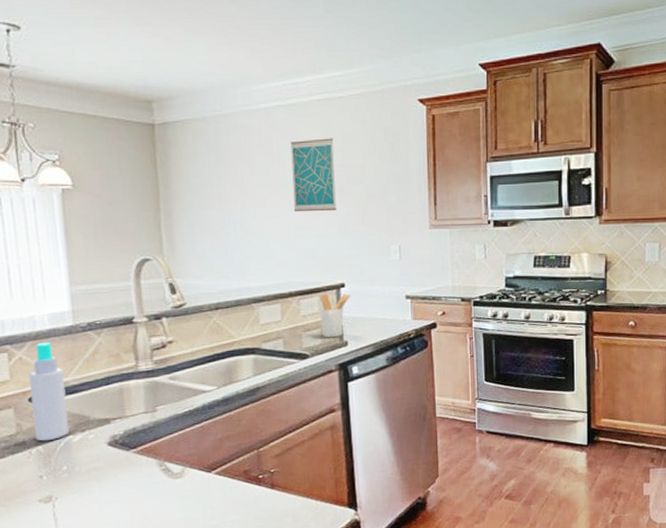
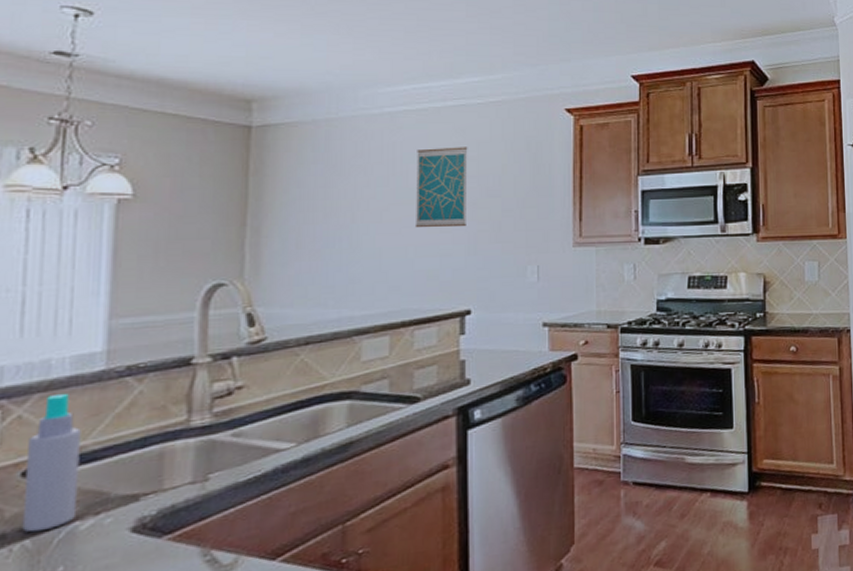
utensil holder: present [319,293,351,338] -> none [439,322,478,376]

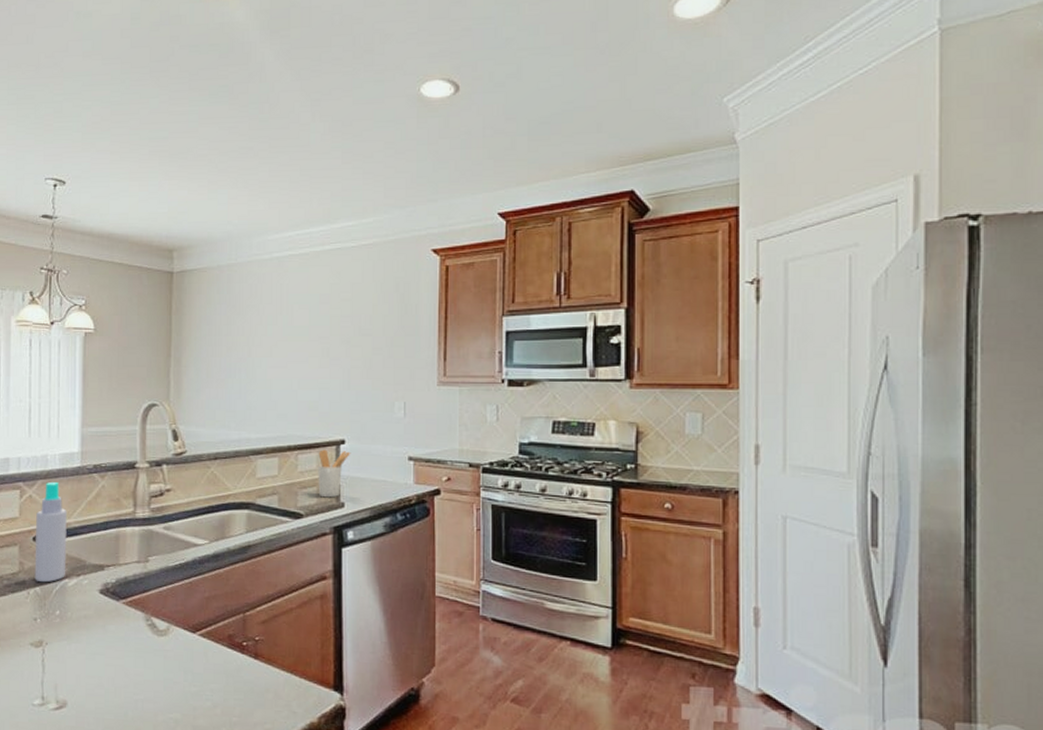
wall art: present [414,147,468,228] -> none [298,288,343,363]
utensil holder: none [439,322,478,376] -> present [318,449,351,498]

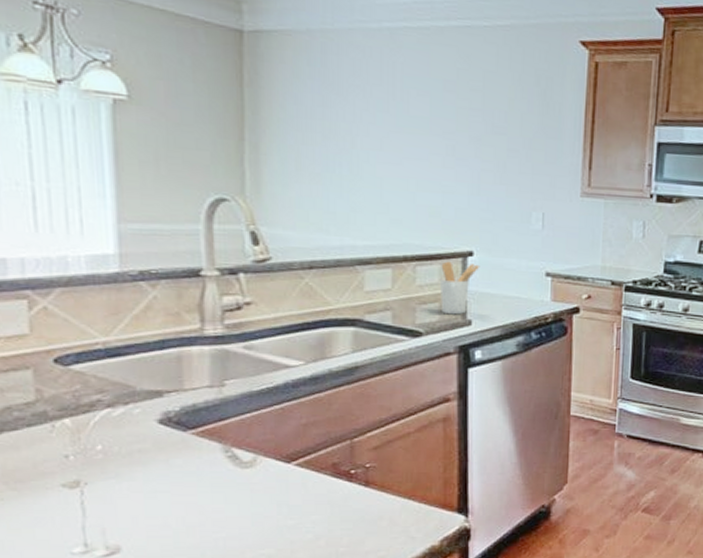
spray bottle: present [34,481,67,583] -> none [56,290,108,413]

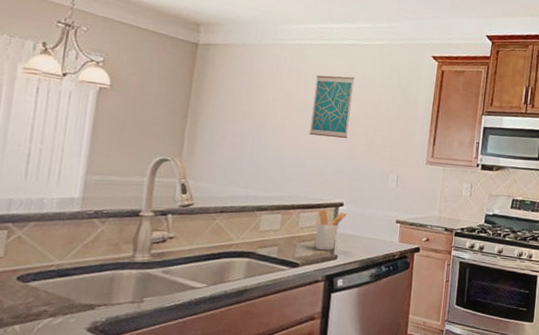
wall art: none [416,73,473,164] -> present [309,75,355,139]

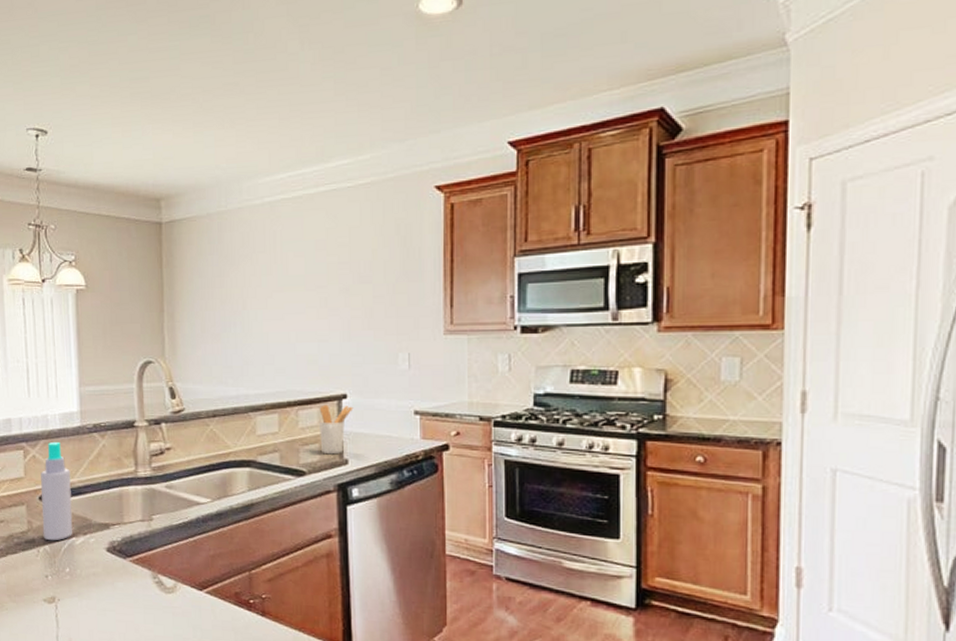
spray bottle: none [14,224,60,321] -> present [41,441,73,541]
wall art: present [309,75,355,139] -> none [294,232,340,314]

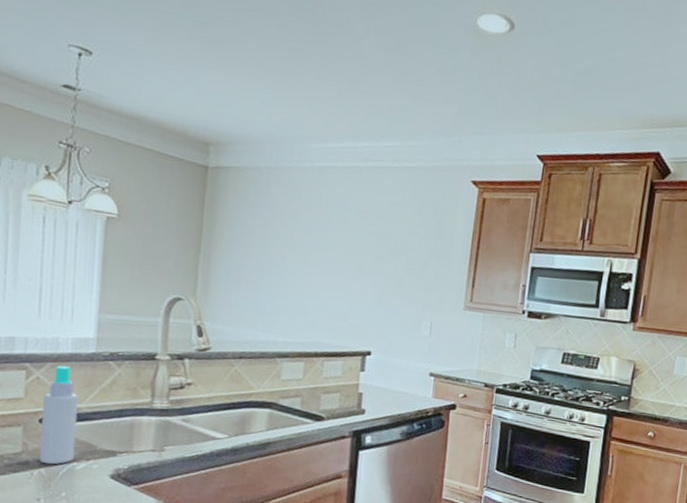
utensil holder: present [319,404,354,455] -> none [341,358,376,404]

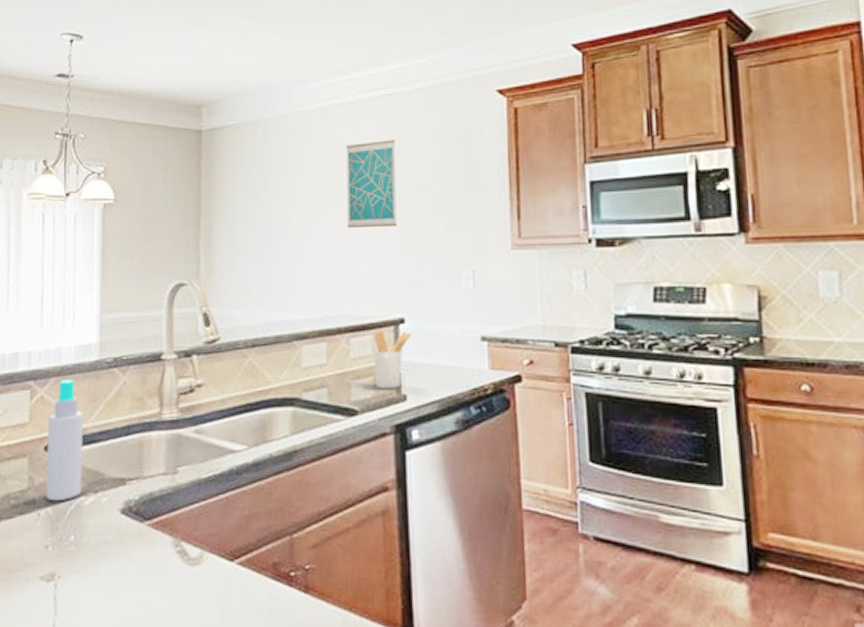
wall art: none [332,204,383,278] -> present [346,139,397,228]
utensil holder: none [341,358,376,404] -> present [373,330,413,390]

